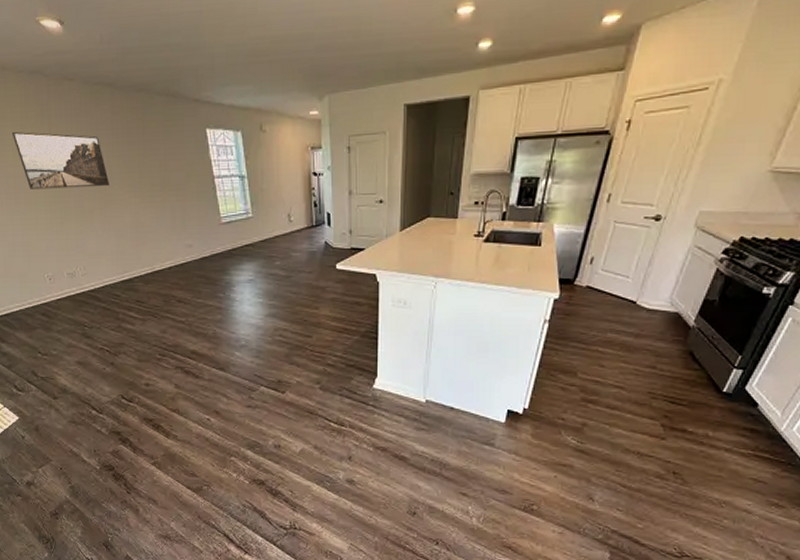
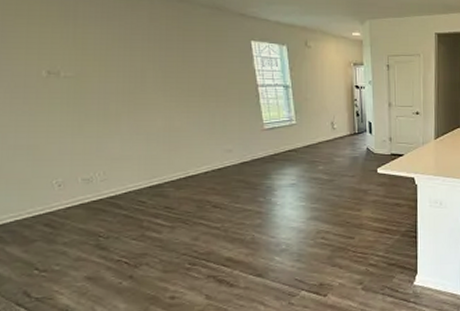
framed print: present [11,131,109,190] -> none [26,29,142,90]

